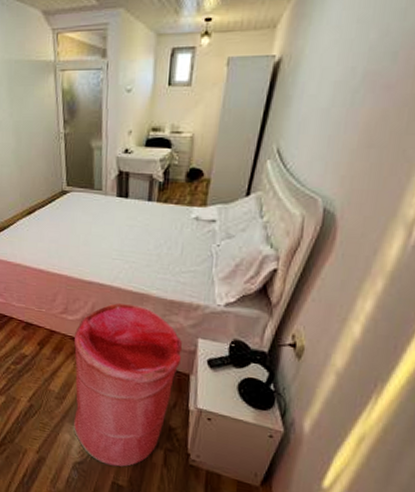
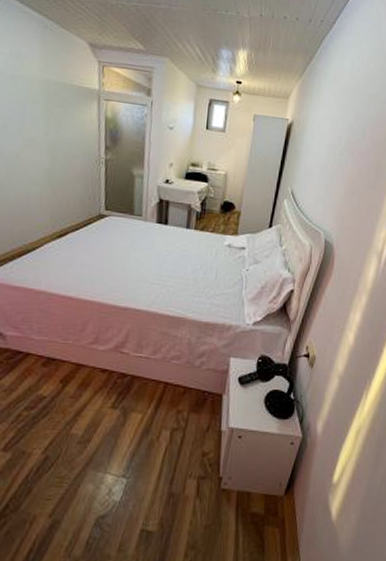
laundry hamper: present [73,303,183,467] -> none [98,328,216,511]

